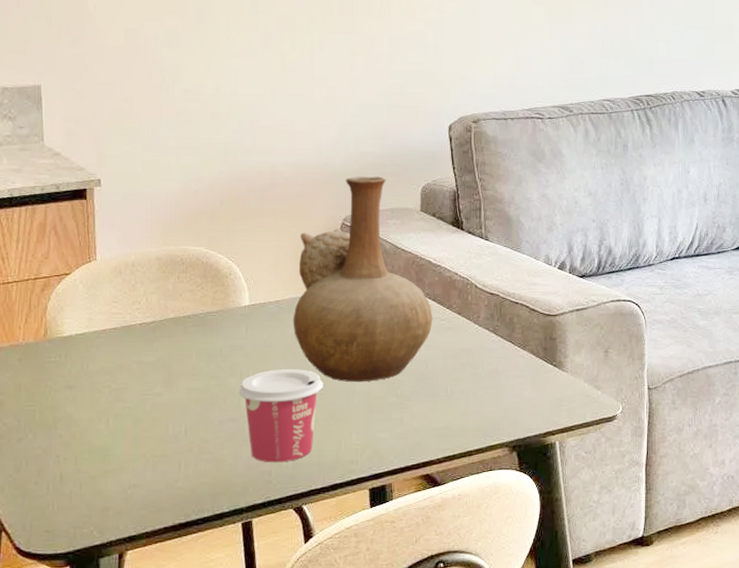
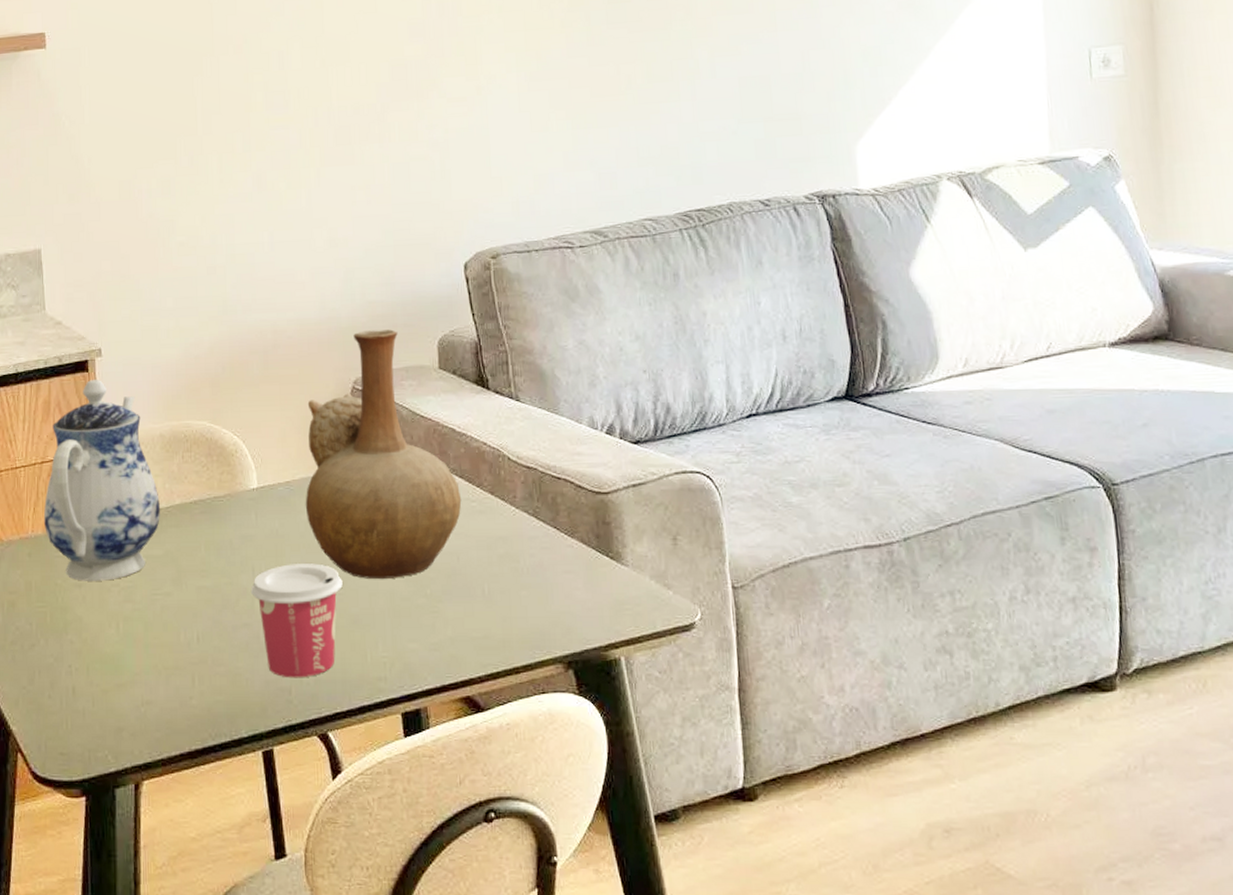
teapot: none [35,207,154,383] -> present [43,380,160,581]

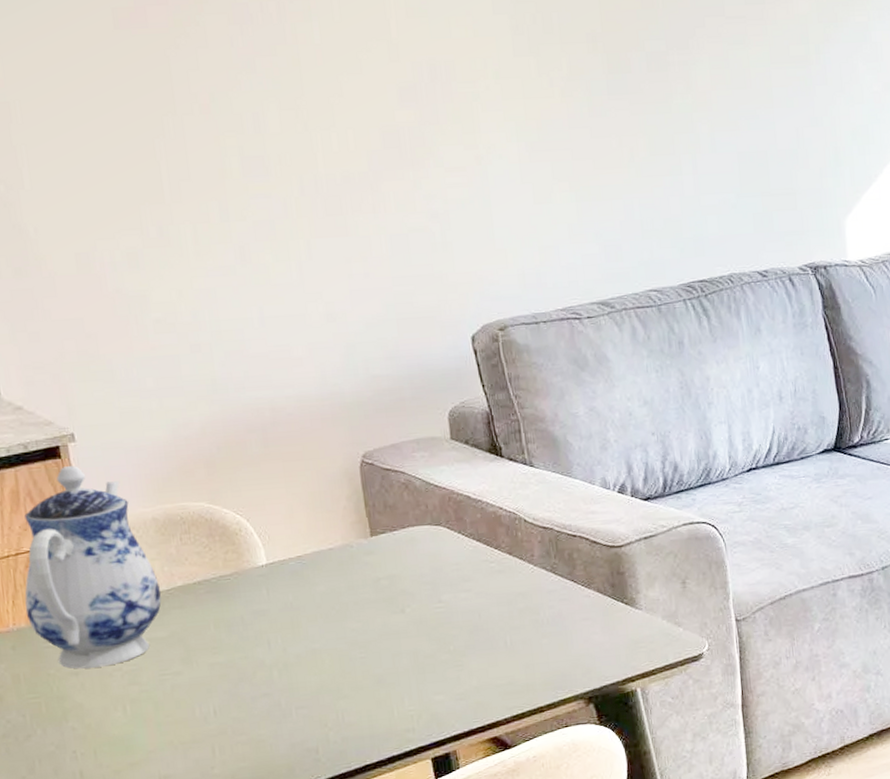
cup: present [250,563,343,678] -> none [267,631,364,739]
vase: present [305,329,462,579] -> none [314,403,481,642]

